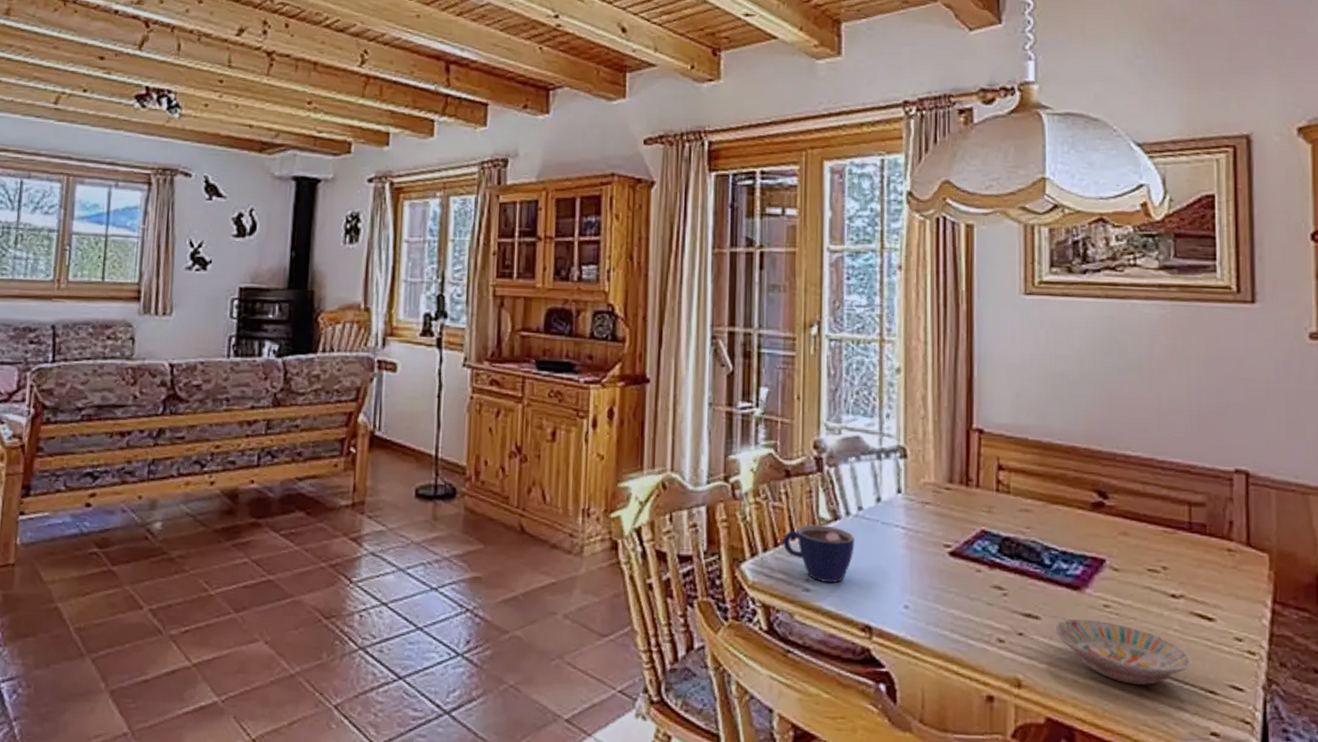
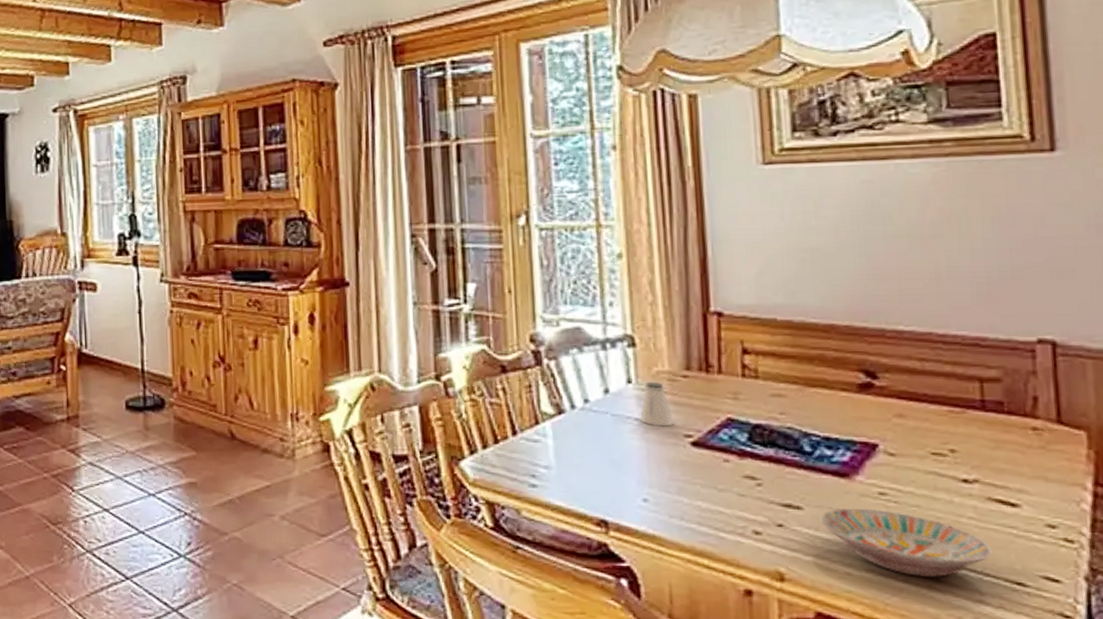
cup: present [783,523,855,583] -> none [503,418,583,477]
saltshaker: none [907,493,936,536] -> present [640,382,675,427]

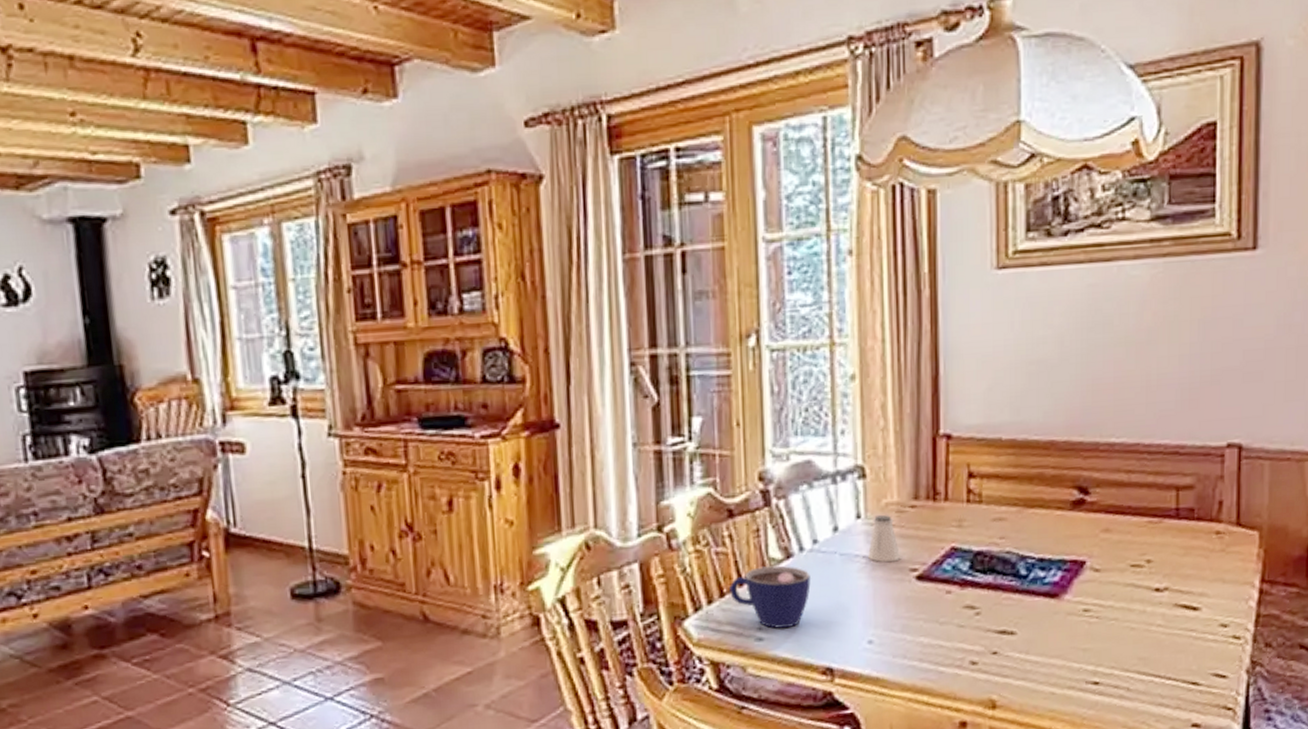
cup: none [503,418,583,477] -> present [729,565,811,629]
bowl: present [820,508,992,577] -> none [1031,626,1174,688]

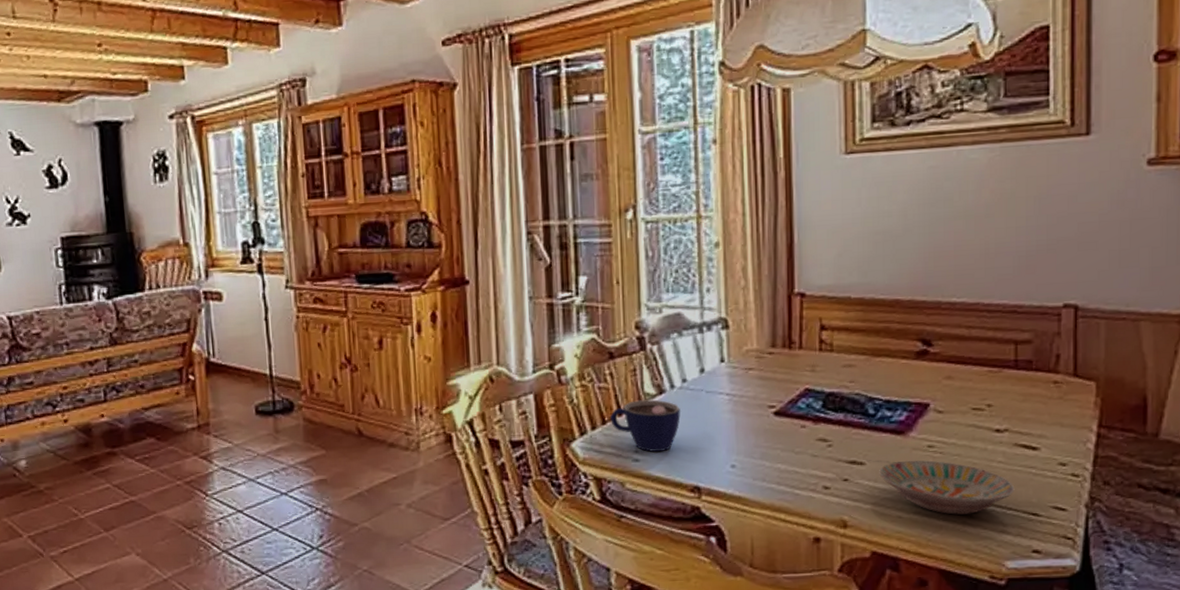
saltshaker: present [868,515,901,563] -> none [731,360,761,400]
bowl: none [1031,626,1174,688] -> present [879,460,1015,515]

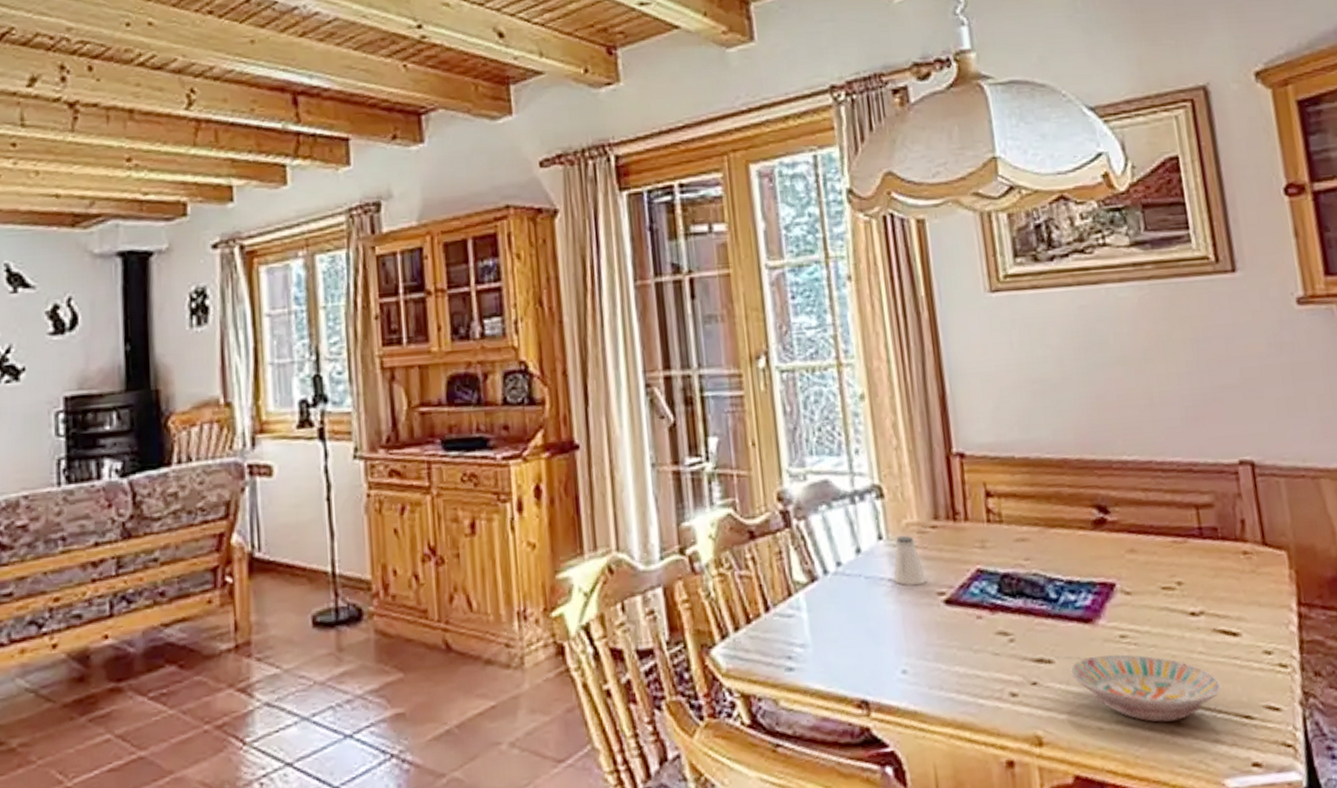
cup: present [610,399,681,452] -> none [755,589,838,657]
saltshaker: none [731,360,761,400] -> present [893,536,927,586]

